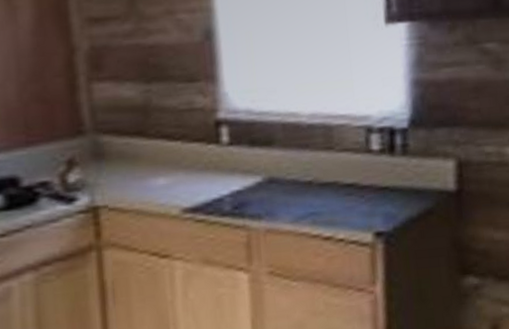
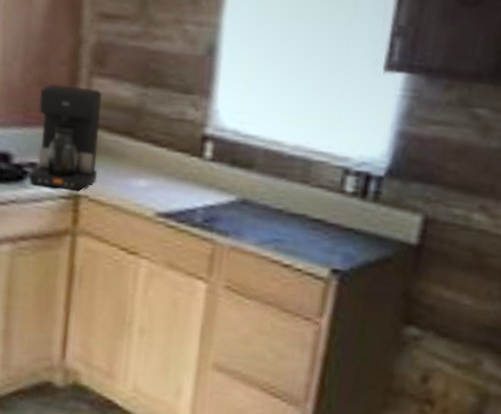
coffee maker: none [39,94,113,205] -> present [29,84,103,190]

